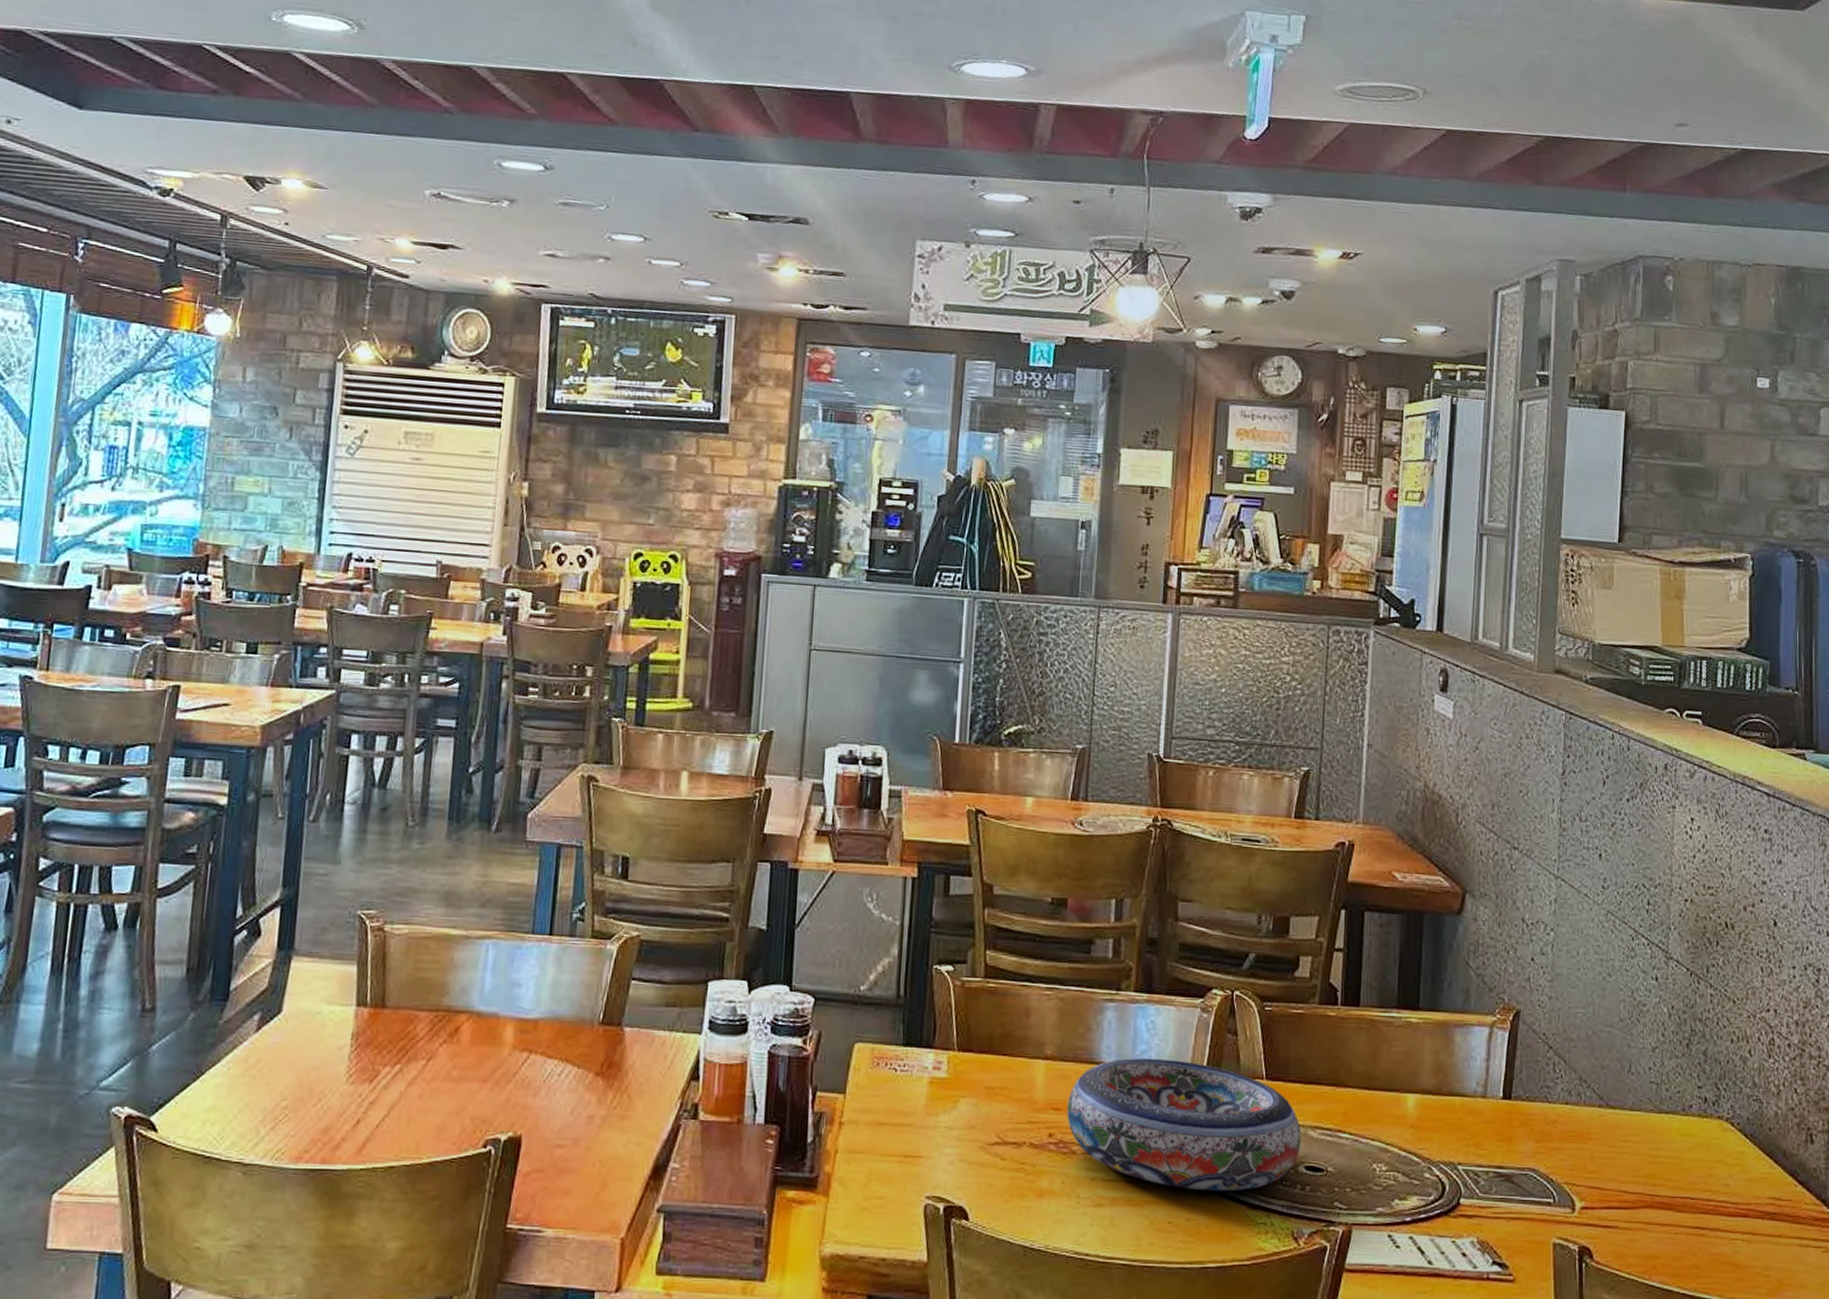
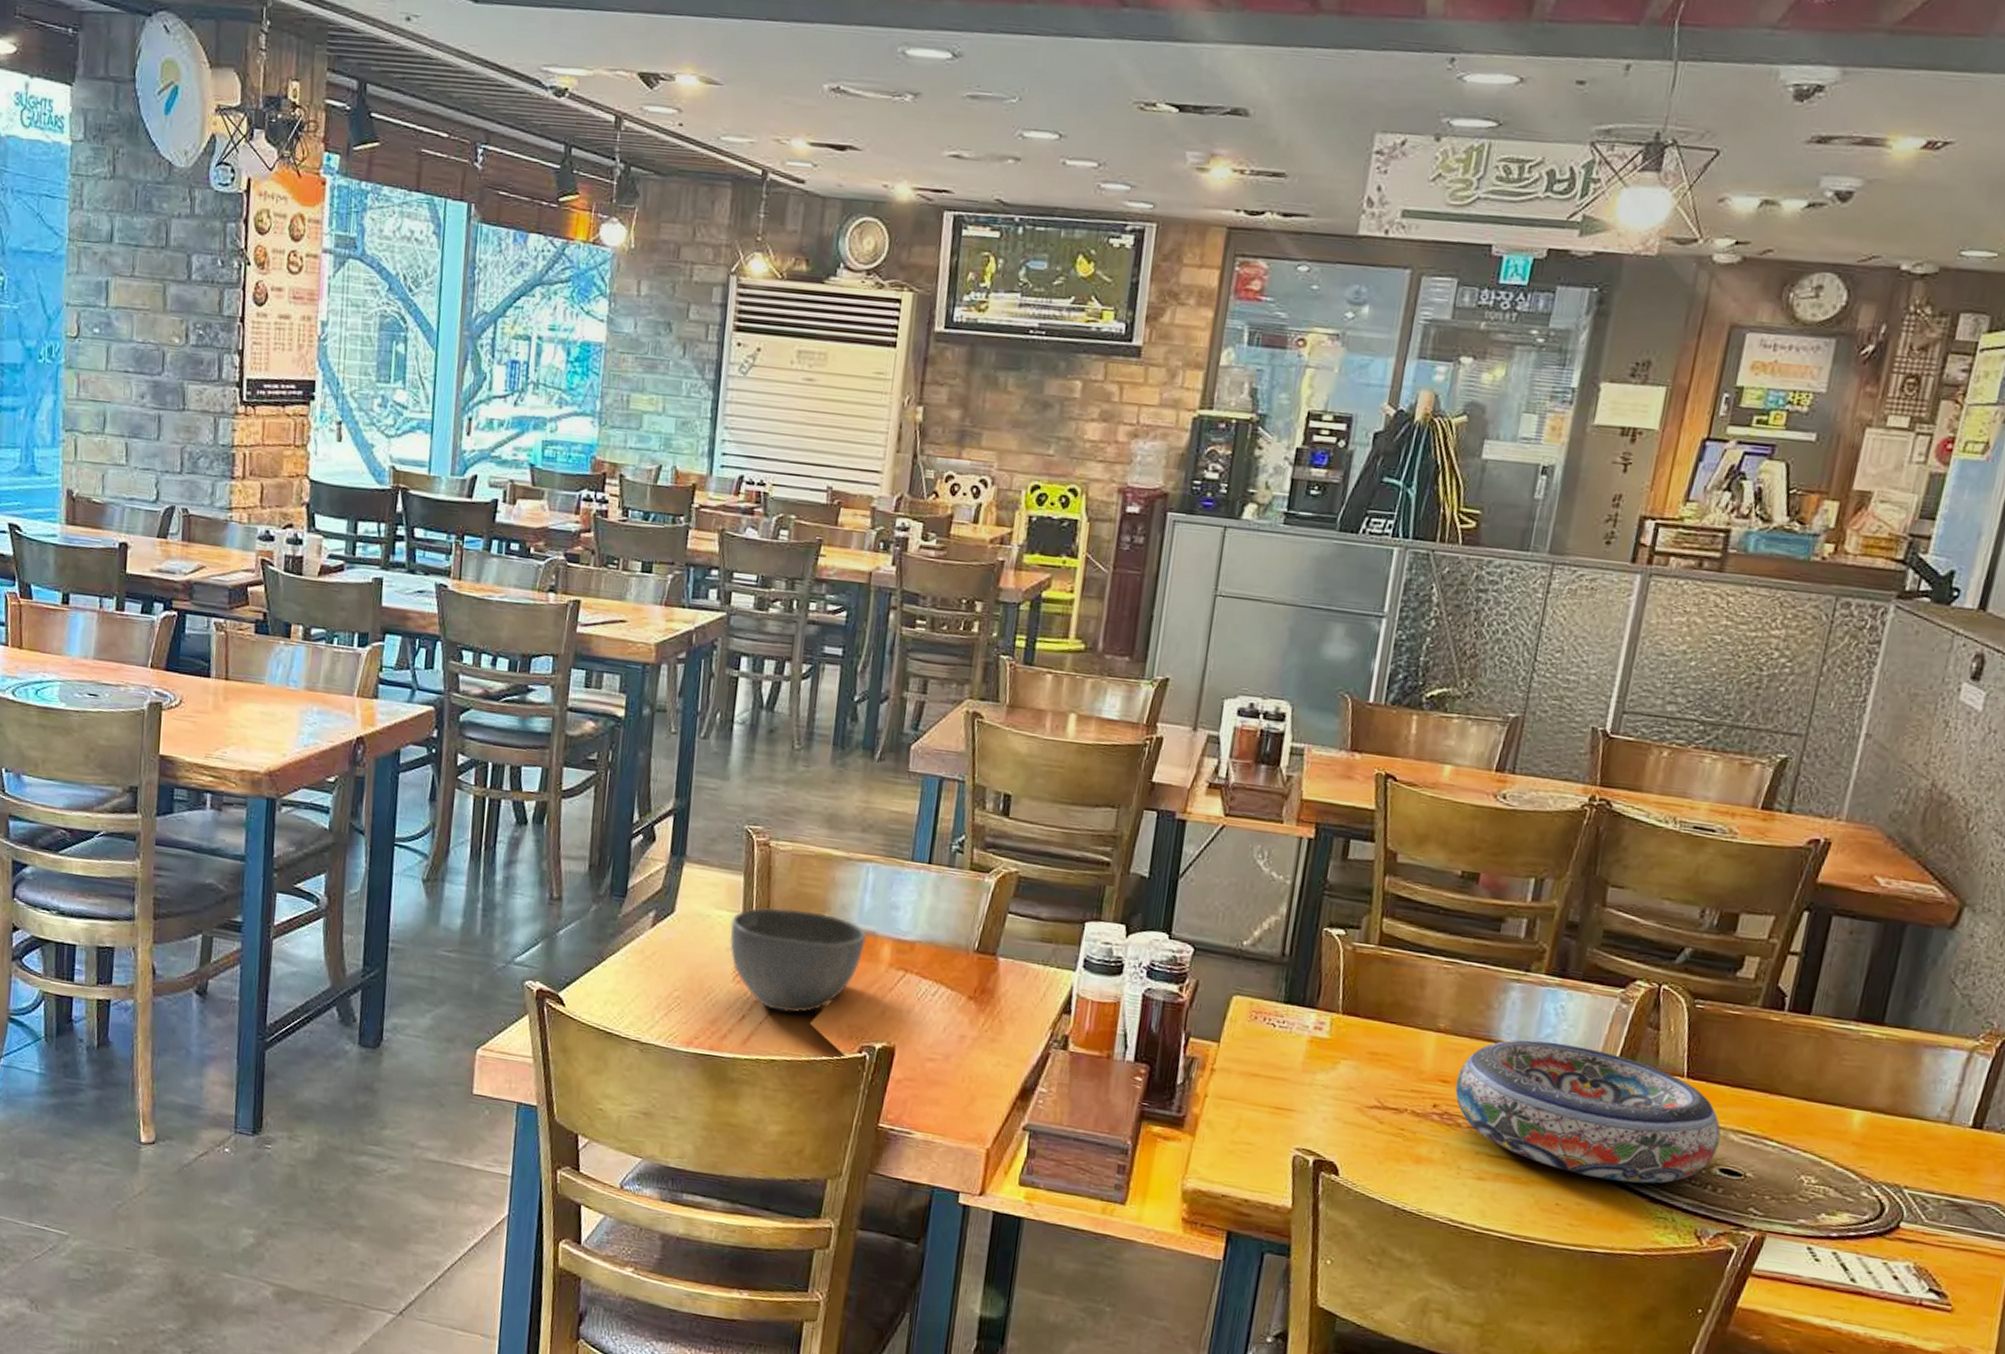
bowl: none [342,996,489,1111] -> present [730,908,867,1013]

